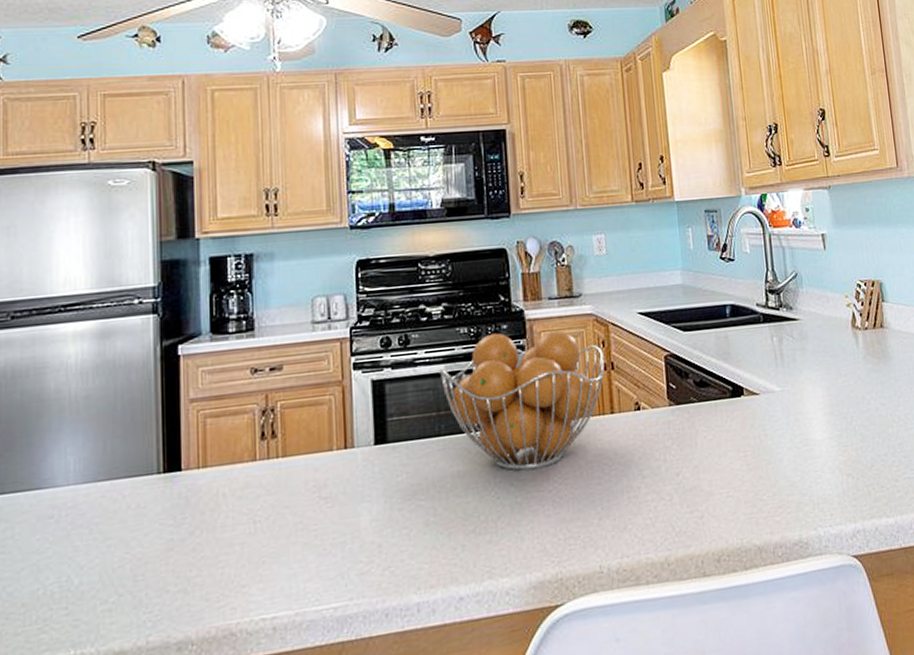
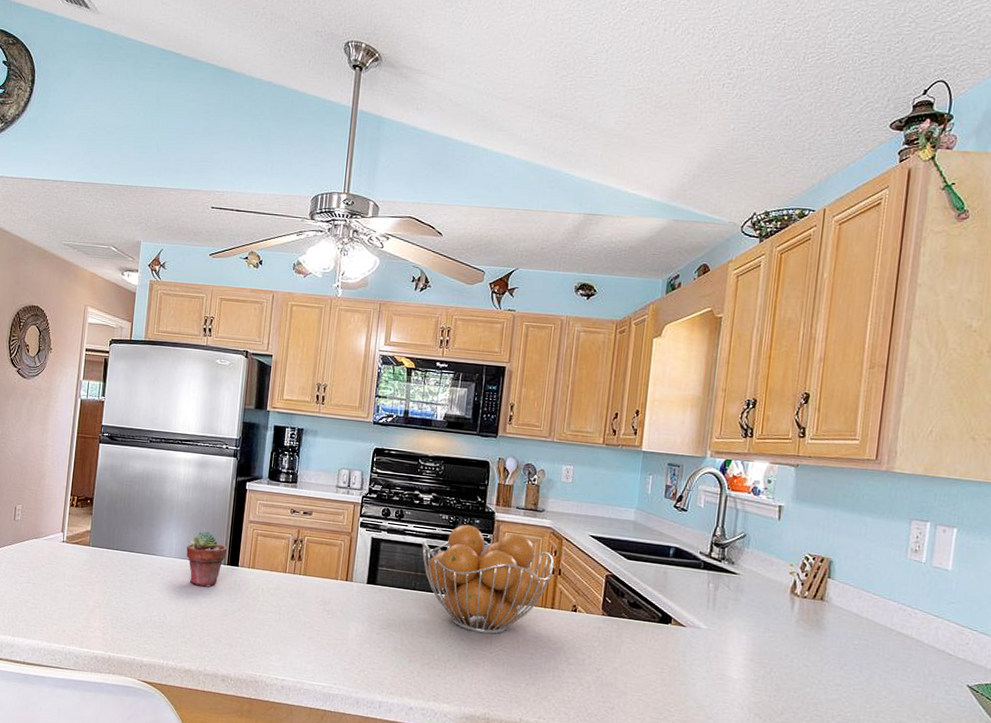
potted succulent: none [94,430,159,518] -> present [186,531,227,588]

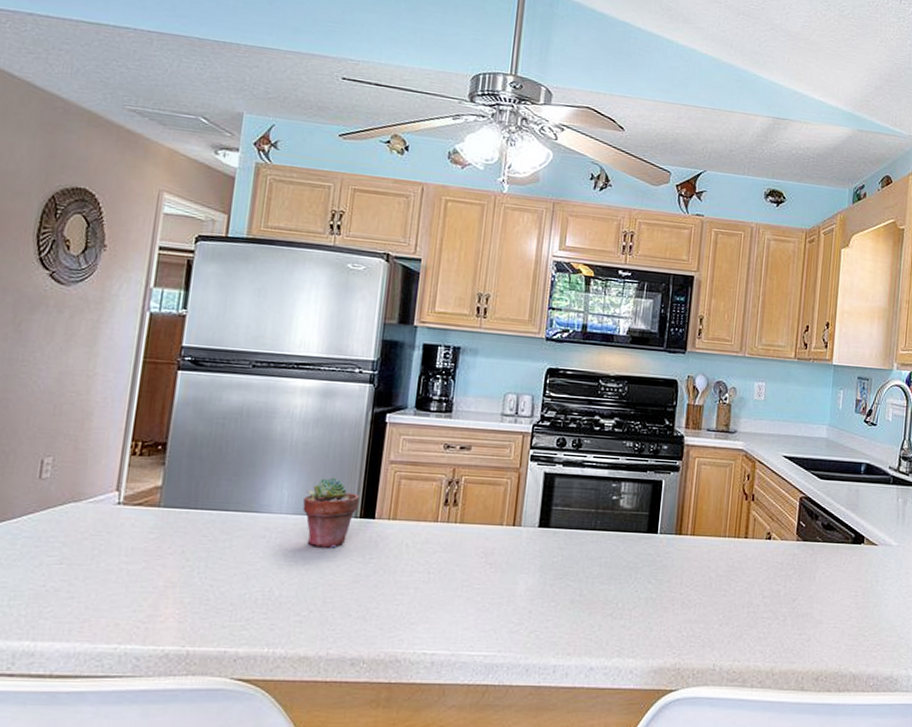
fruit basket: present [422,524,555,635] -> none [603,451,748,574]

